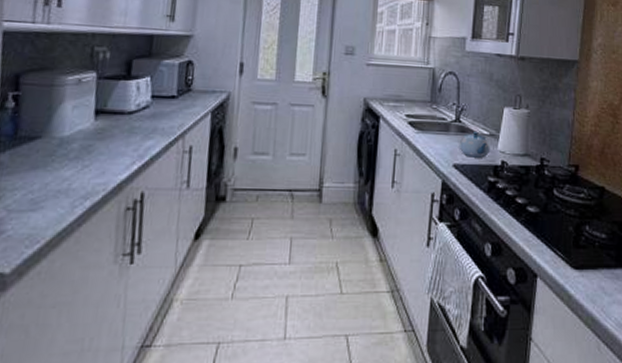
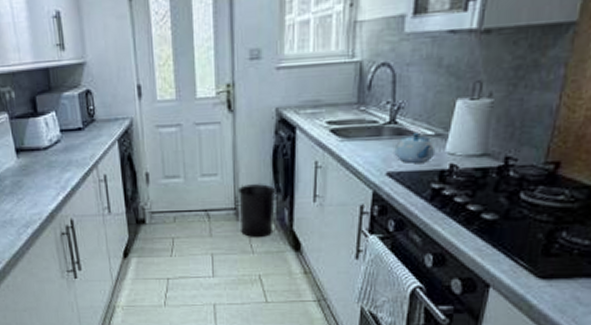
waste bin: none [323,167,359,221] -> present [238,184,276,237]

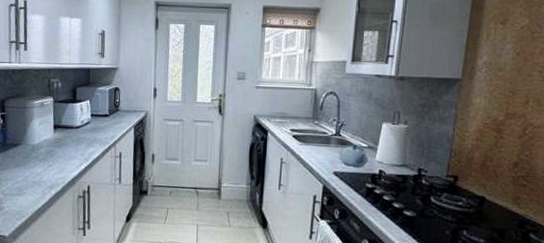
waste bin: present [238,184,276,237] -> none [221,171,251,214]

